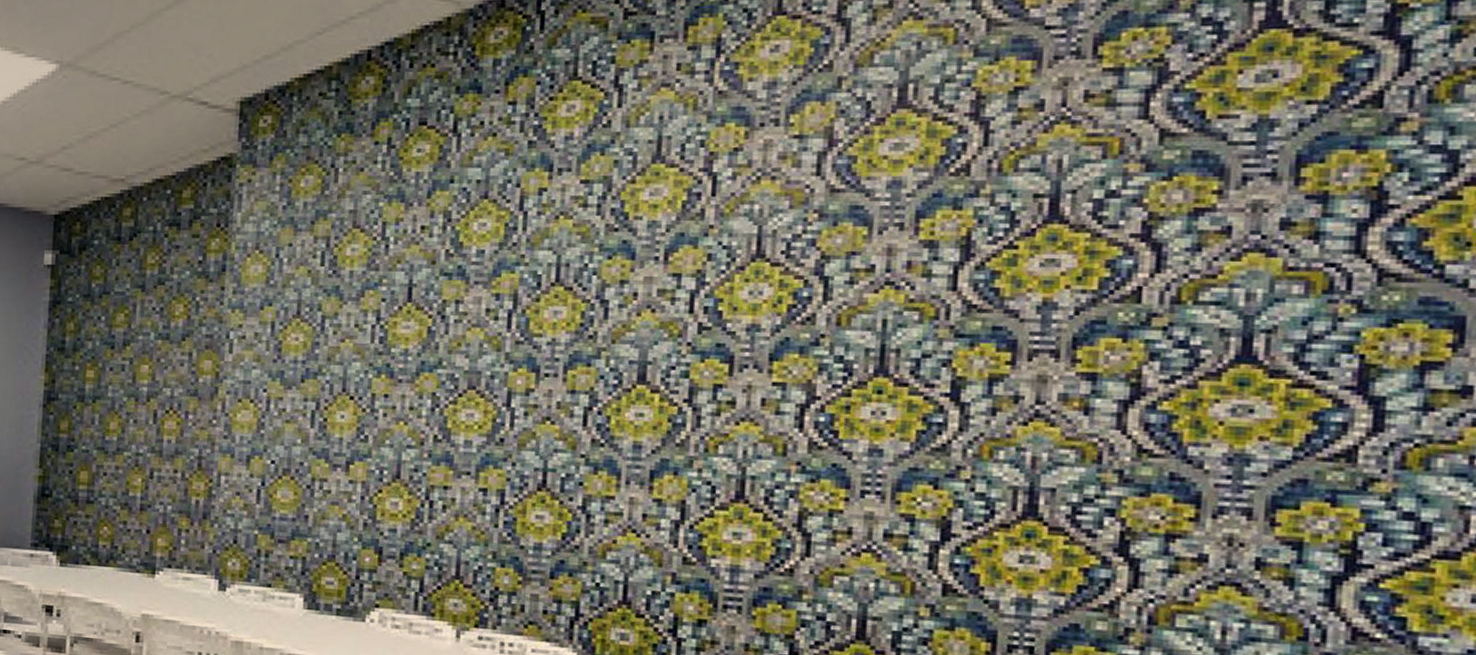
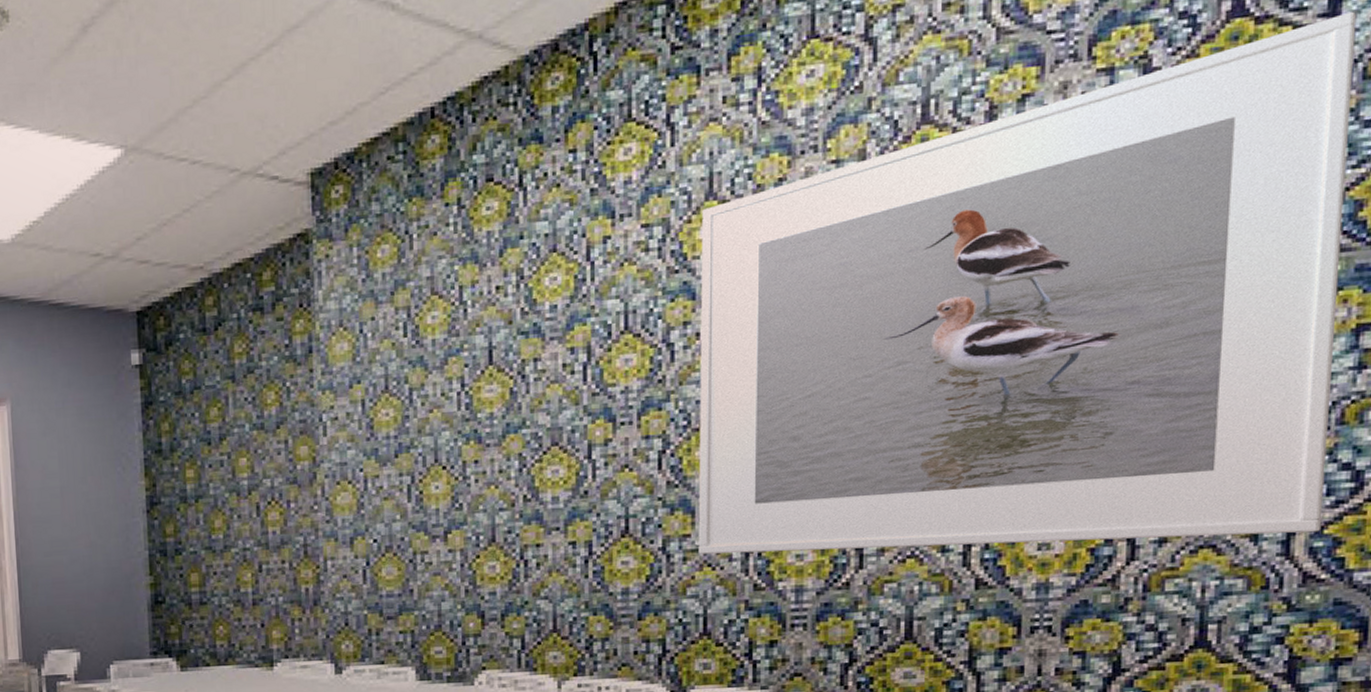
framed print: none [622,31,1420,585] -> present [698,11,1357,554]

